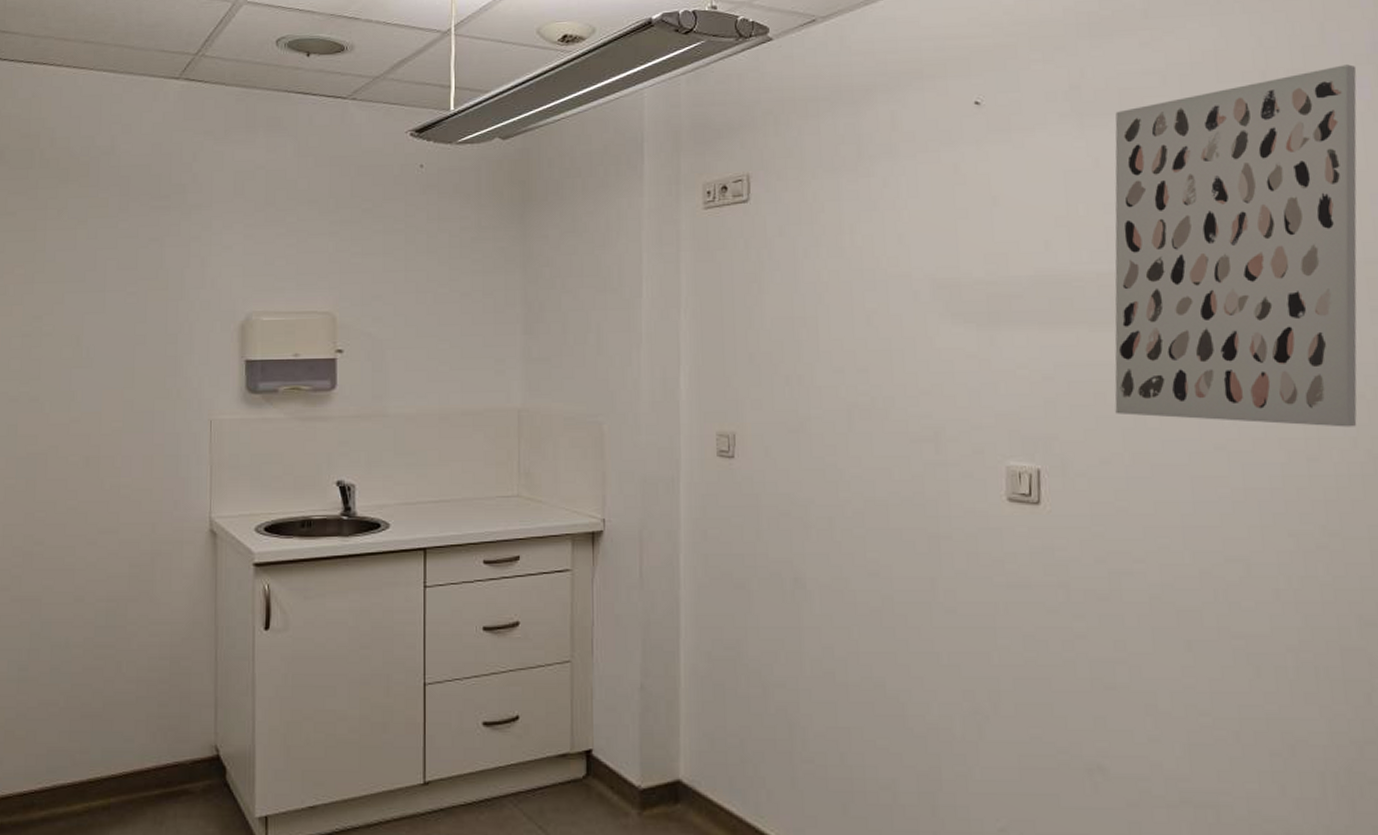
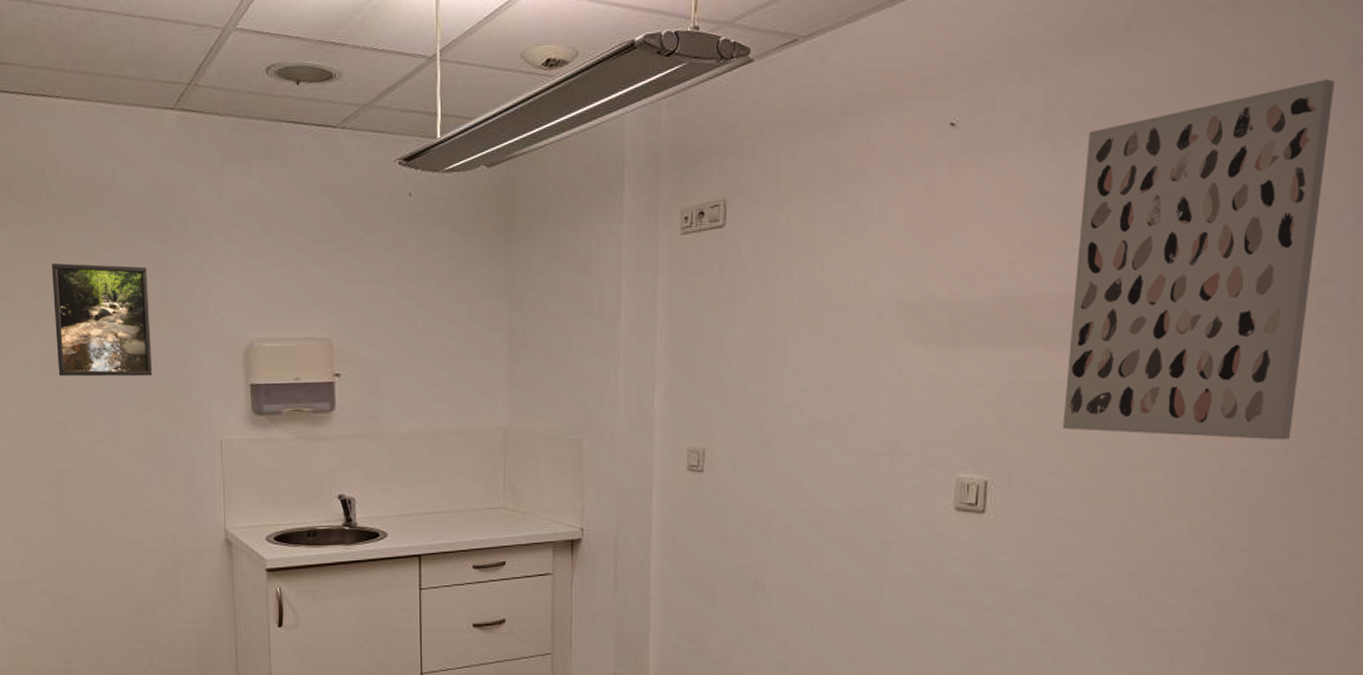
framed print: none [38,232,141,351] -> present [51,263,153,377]

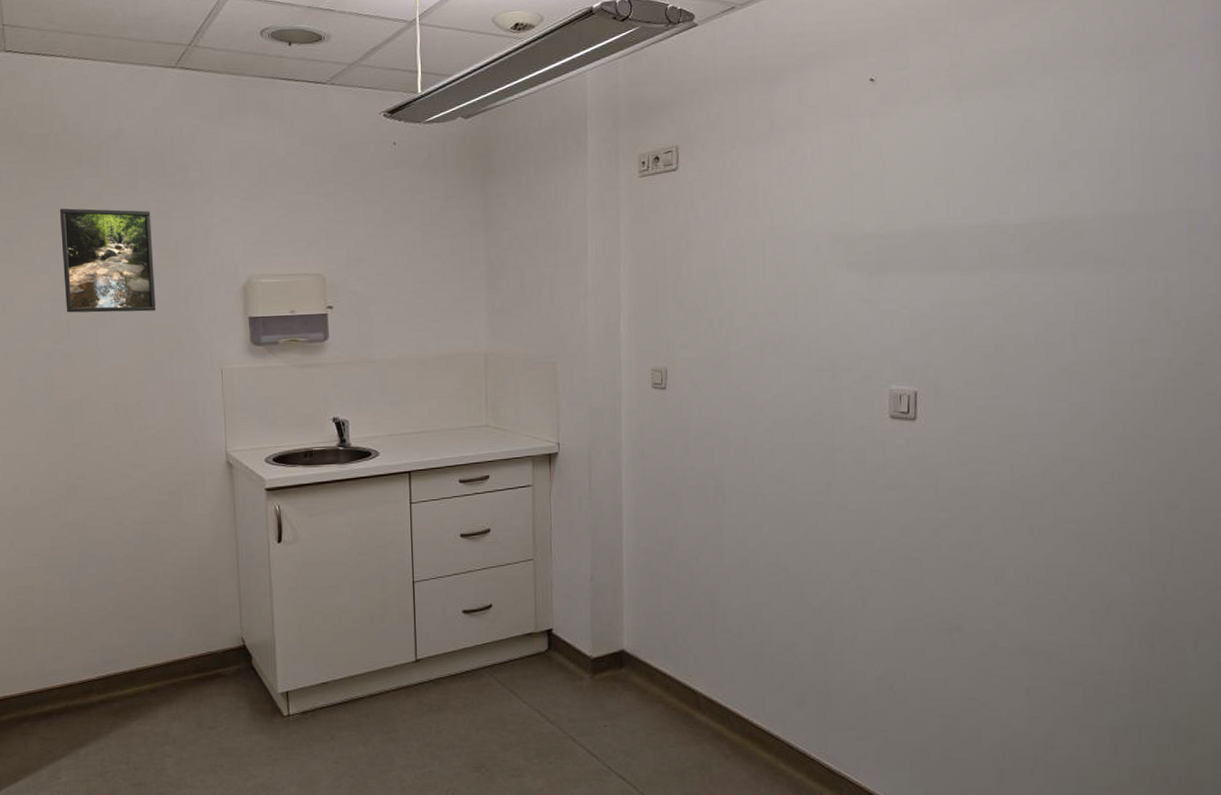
wall art: present [1063,79,1335,440] -> none [979,41,1190,350]

